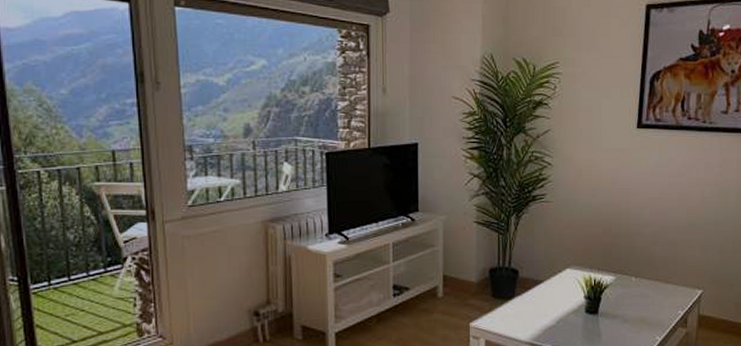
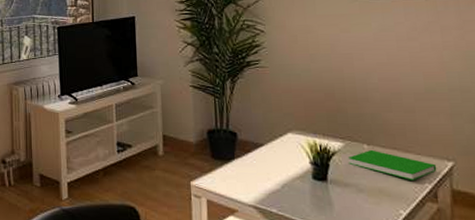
book: none [618,281,689,309] -> present [348,149,437,180]

